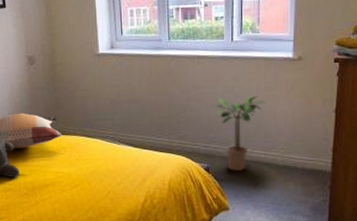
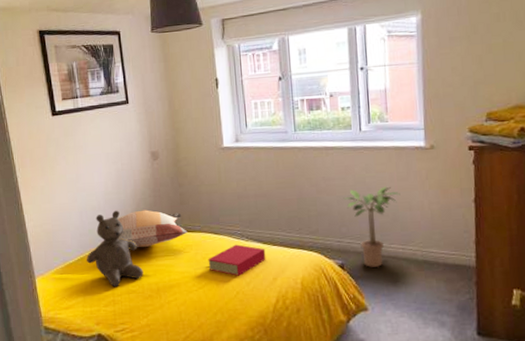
book: none [81,147,136,177] -> present [208,244,266,276]

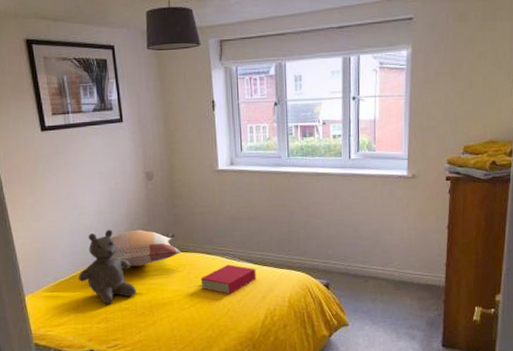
potted plant: present [343,186,400,267] -> none [331,212,383,287]

